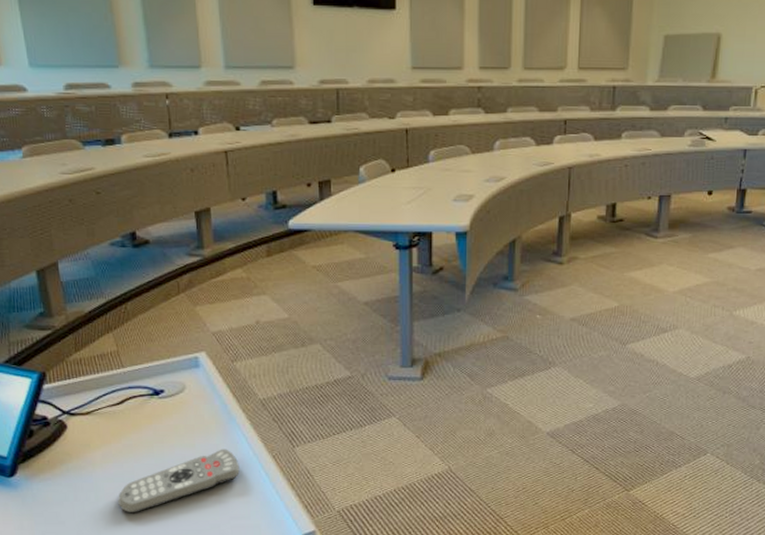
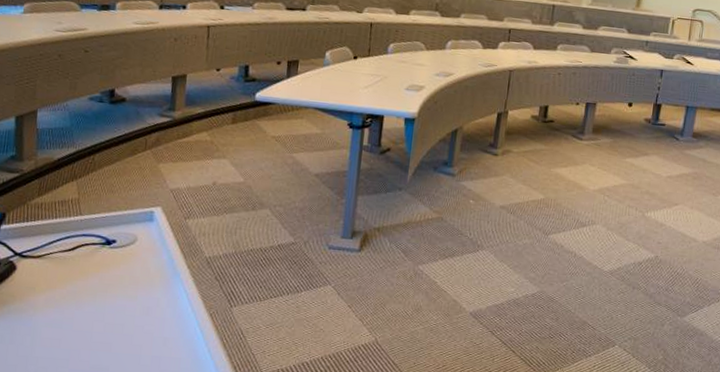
remote control: present [118,449,240,513] -> none [52,303,177,361]

